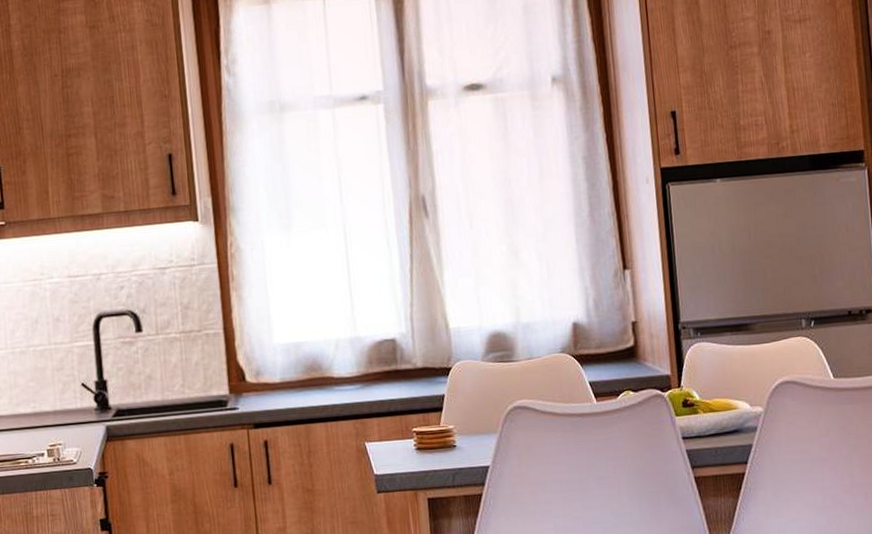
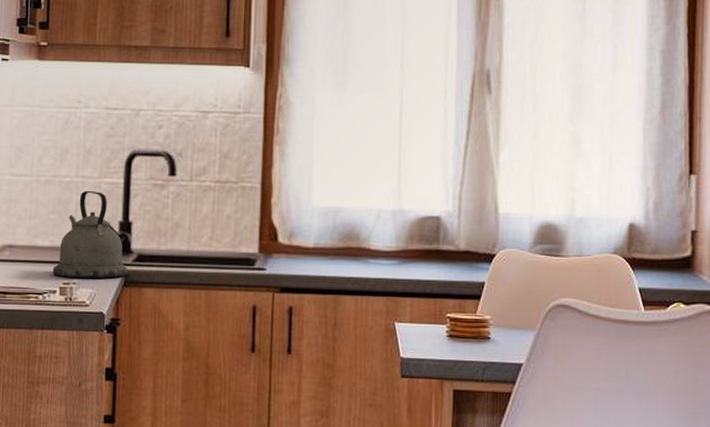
kettle: none [38,355,109,440] -> present [52,191,128,279]

